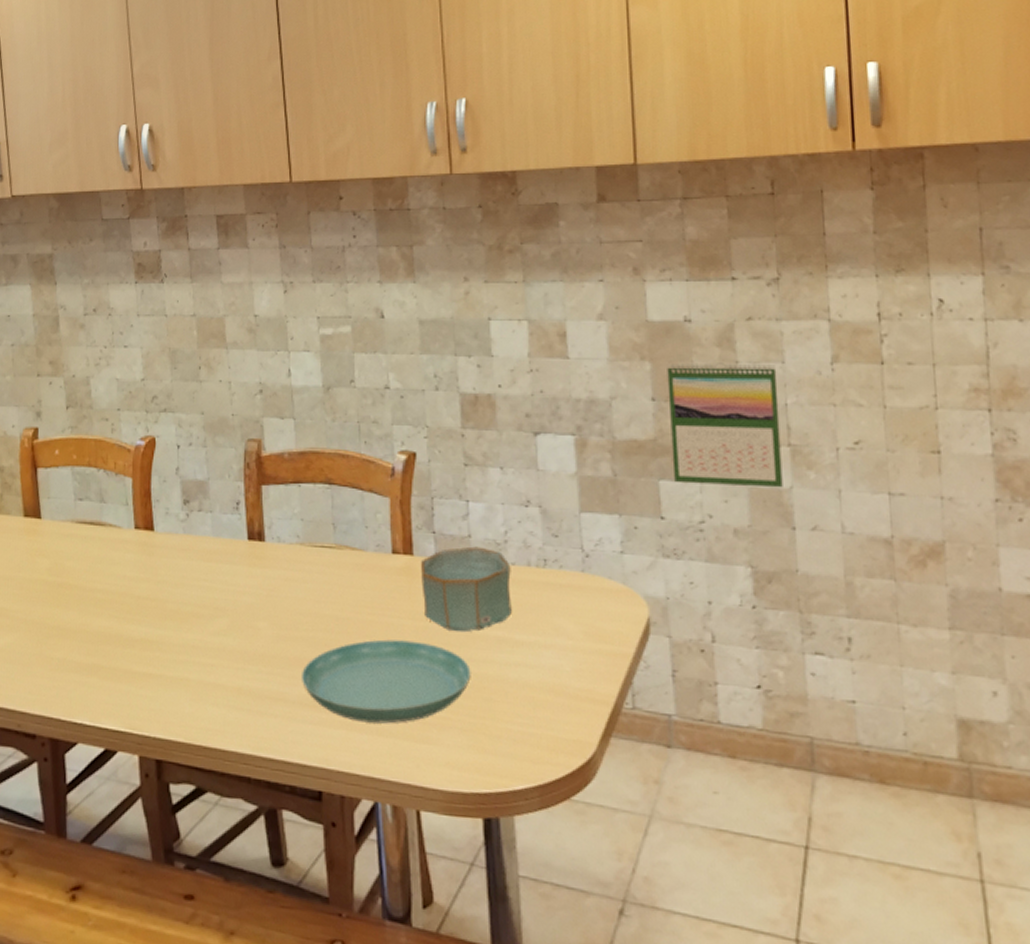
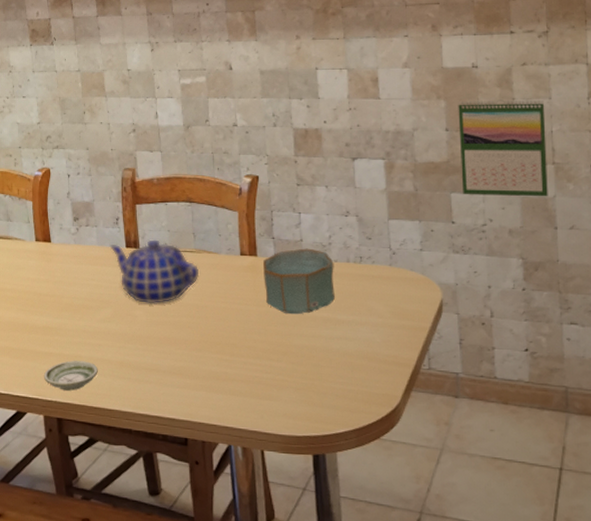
saucer: none [139,684,209,724] -> present [43,361,98,391]
teapot: none [227,530,340,614] -> present [109,239,200,304]
saucer: present [302,639,471,724] -> none [170,322,303,386]

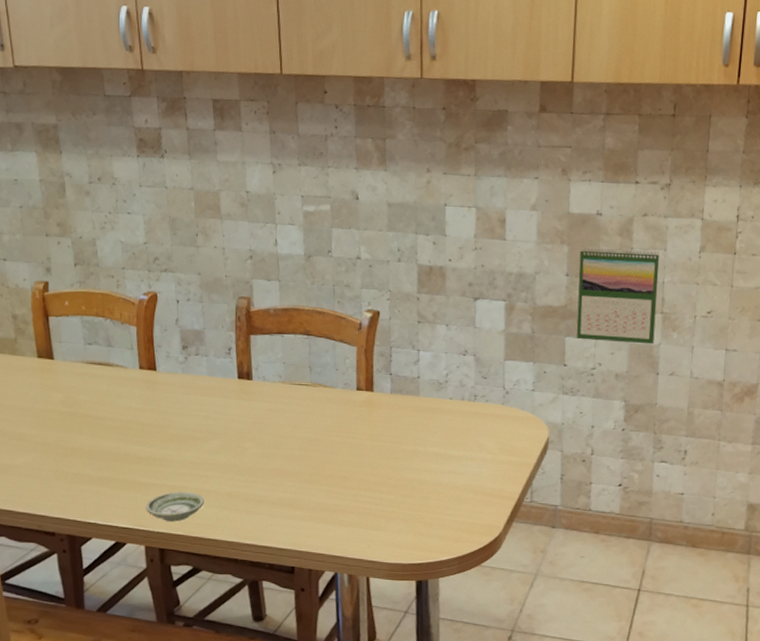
teapot: present [109,239,200,304] -> none [220,371,314,437]
bowl: present [263,248,335,315] -> none [379,385,449,450]

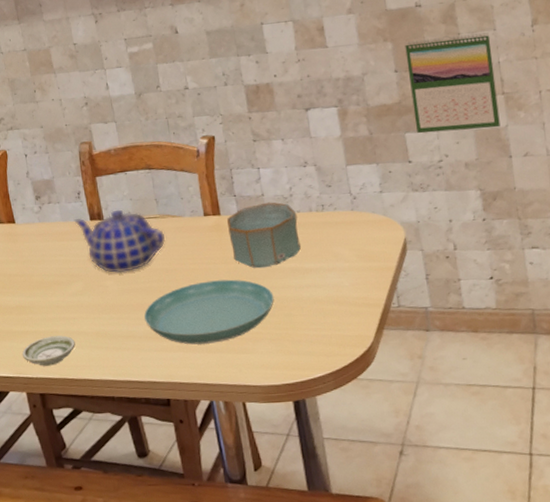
teapot: none [220,371,314,437] -> present [73,209,166,274]
saucer: none [280,455,414,517] -> present [144,279,274,345]
bowl: none [379,385,449,450] -> present [227,202,301,269]

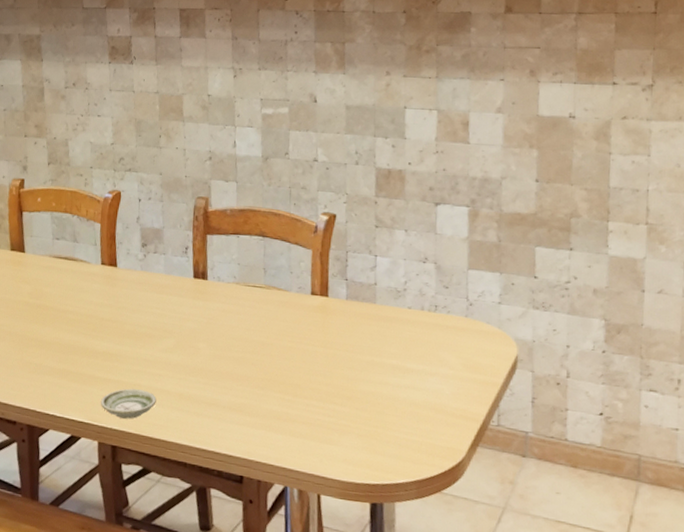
teapot: present [73,209,166,274] -> none [176,271,267,338]
saucer: present [144,279,274,345] -> none [232,362,369,428]
bowl: present [227,202,301,269] -> none [333,292,408,360]
calendar: present [404,32,501,134] -> none [548,152,643,258]

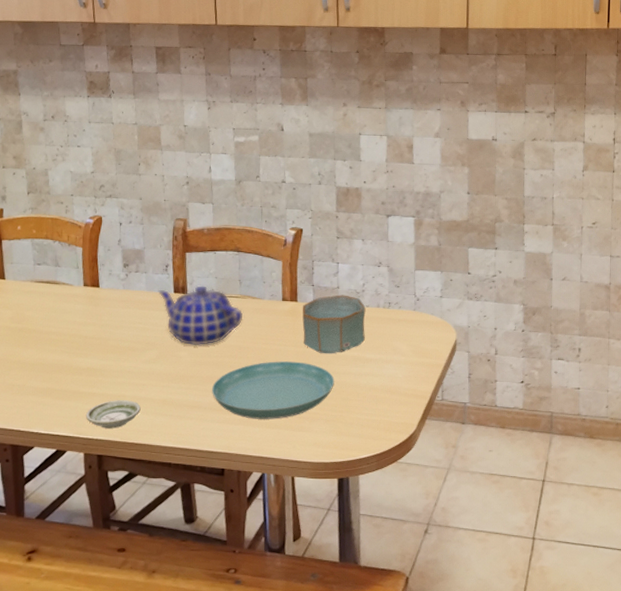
teapot: none [176,271,267,338] -> present [158,285,243,346]
saucer: none [232,362,369,428] -> present [212,361,335,419]
bowl: none [333,292,408,360] -> present [302,295,366,354]

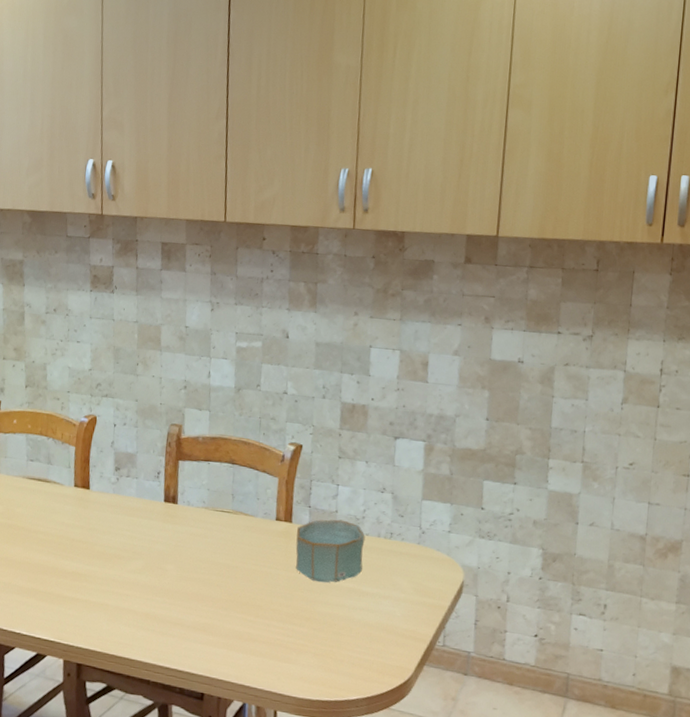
saucer: present [85,400,141,429] -> none [67,608,123,638]
teapot: present [158,285,243,346] -> none [148,496,234,560]
saucer: present [212,361,335,419] -> none [196,584,327,647]

